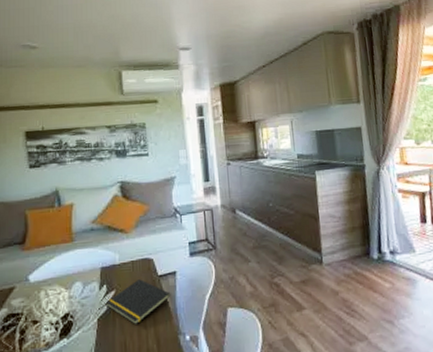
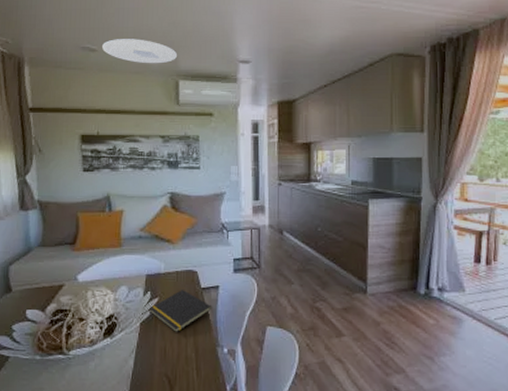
ceiling light: none [42,33,119,57] -> present [101,39,178,64]

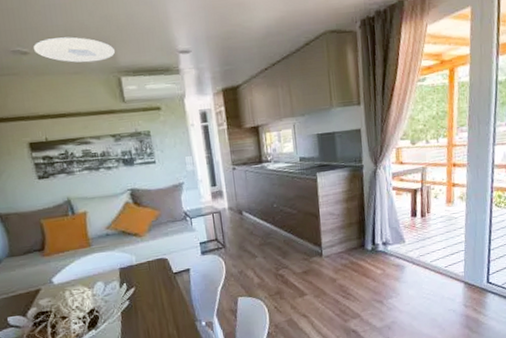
notepad: present [149,290,213,332] -> none [127,277,187,315]

